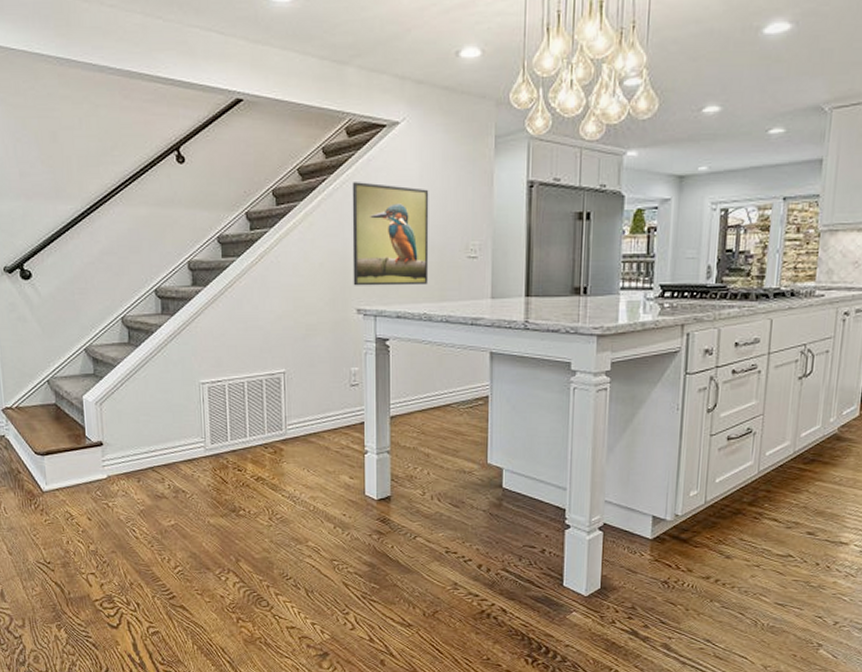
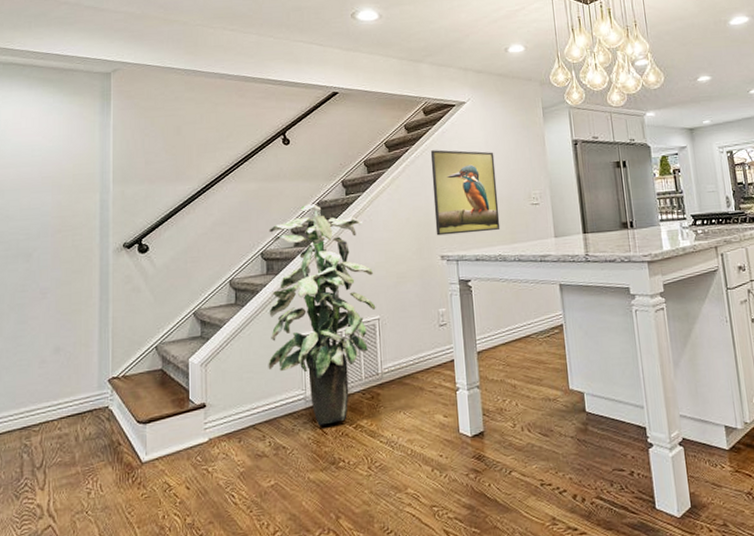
indoor plant: none [163,238,282,474] -> present [268,204,376,426]

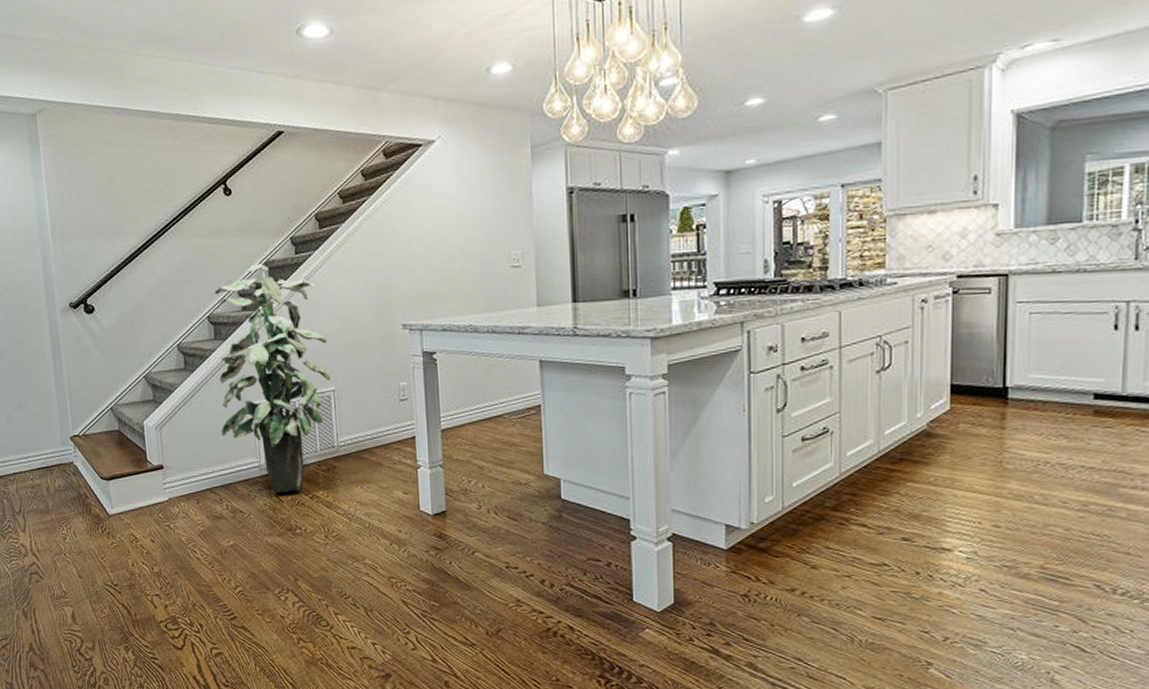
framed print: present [430,150,501,236] -> none [391,200,473,302]

